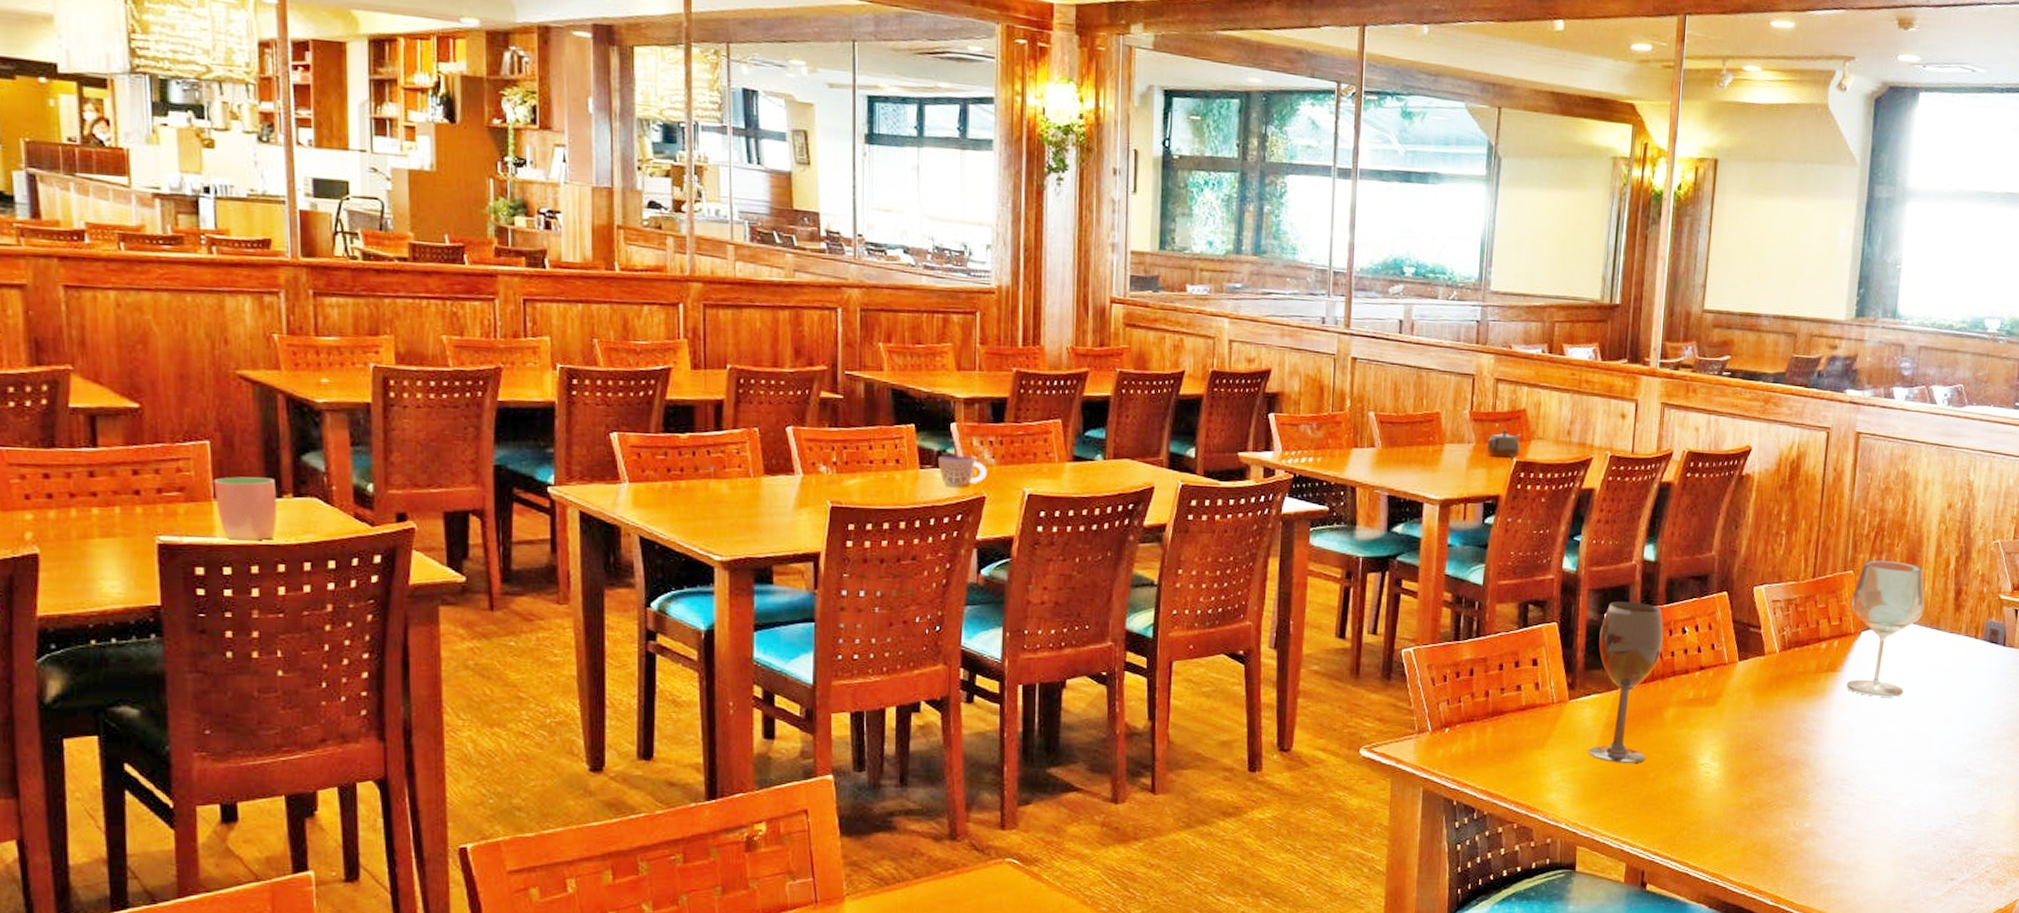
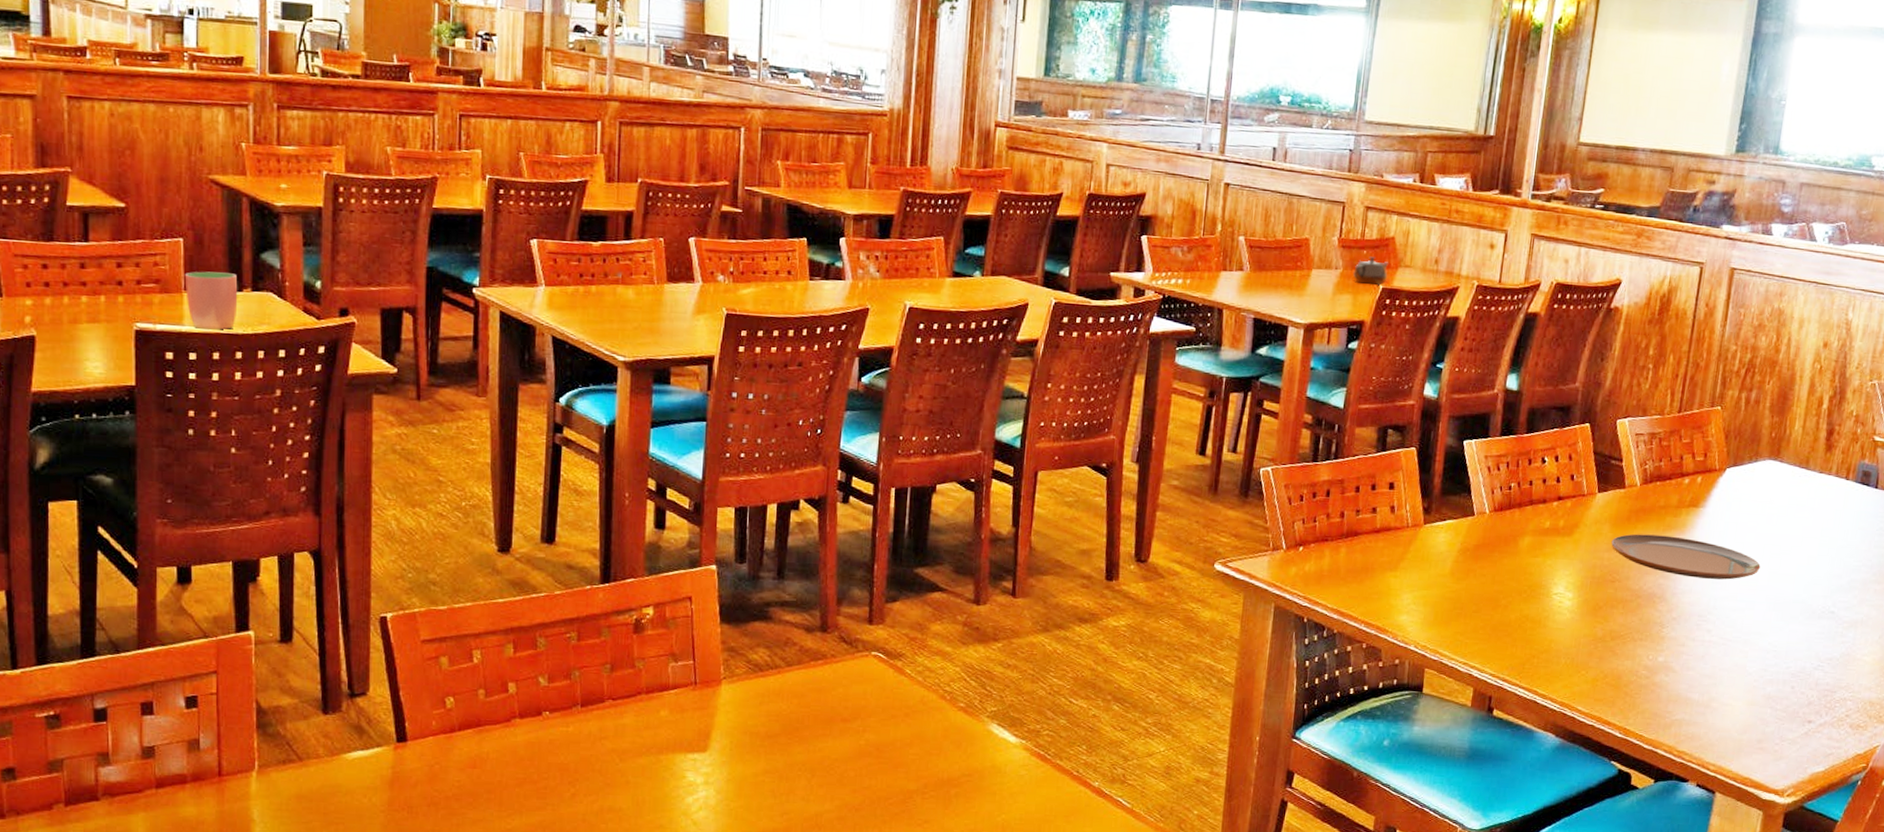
cup: present [939,455,987,488] -> none [827,268,872,300]
wine glass: present [1587,601,1664,764] -> none [1440,429,1523,590]
plate: none [1754,700,1898,743] -> present [1611,534,1761,580]
wine glass: present [1846,560,1925,697] -> none [1708,397,1795,536]

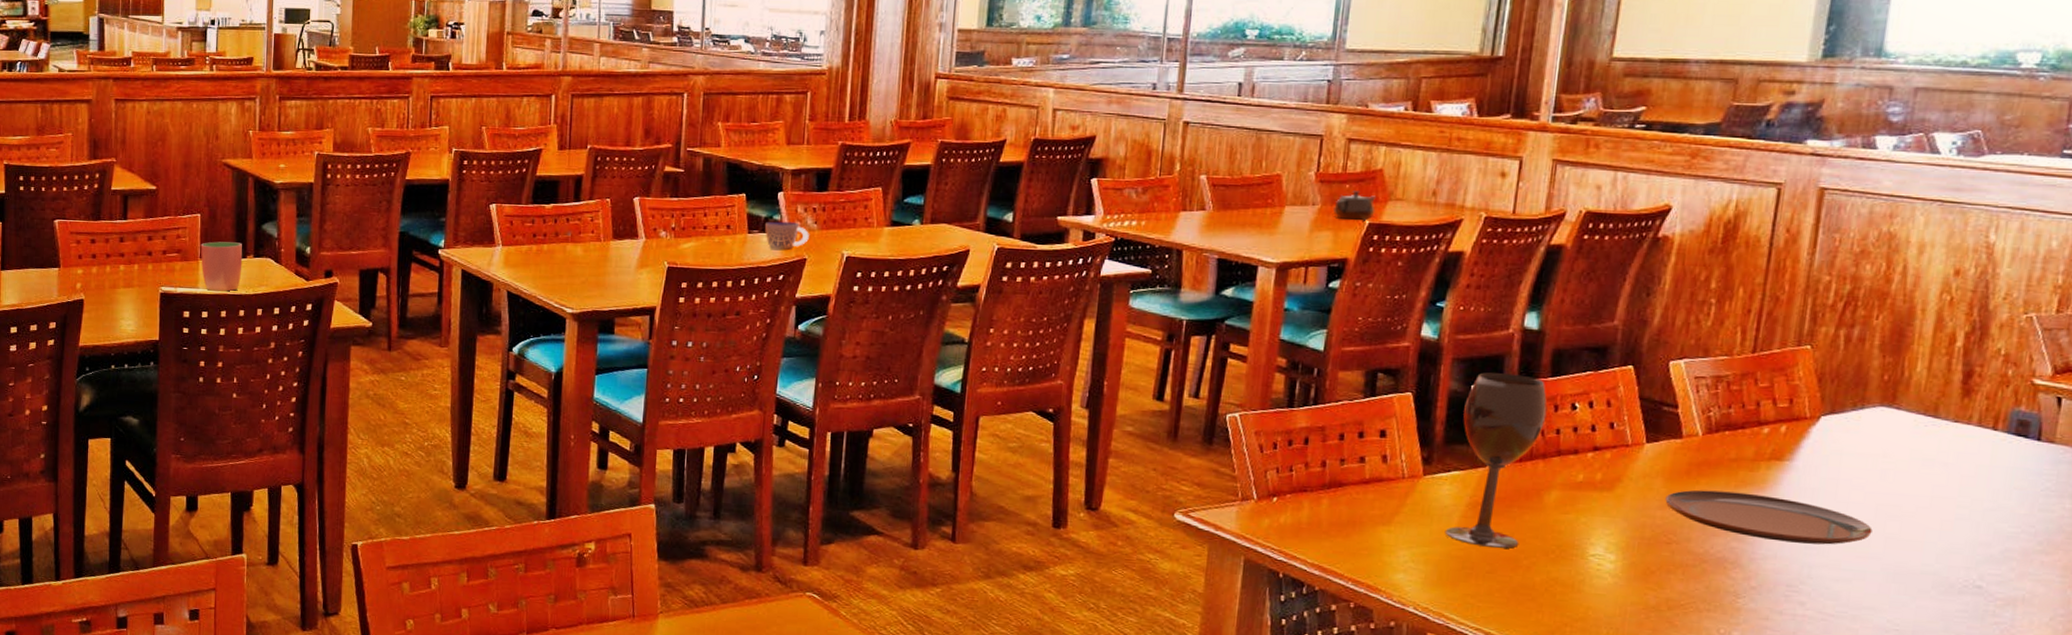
cup: none [827,268,872,300] -> present [765,221,809,251]
wine glass: none [1440,429,1523,590] -> present [1444,372,1548,549]

